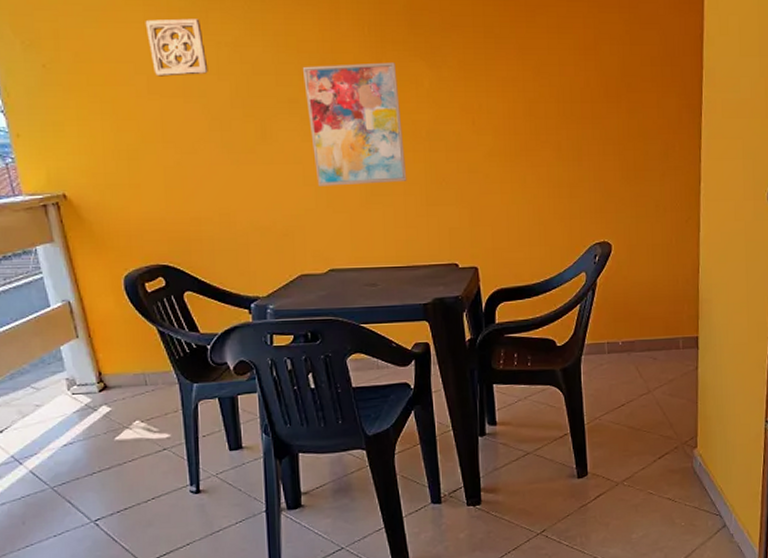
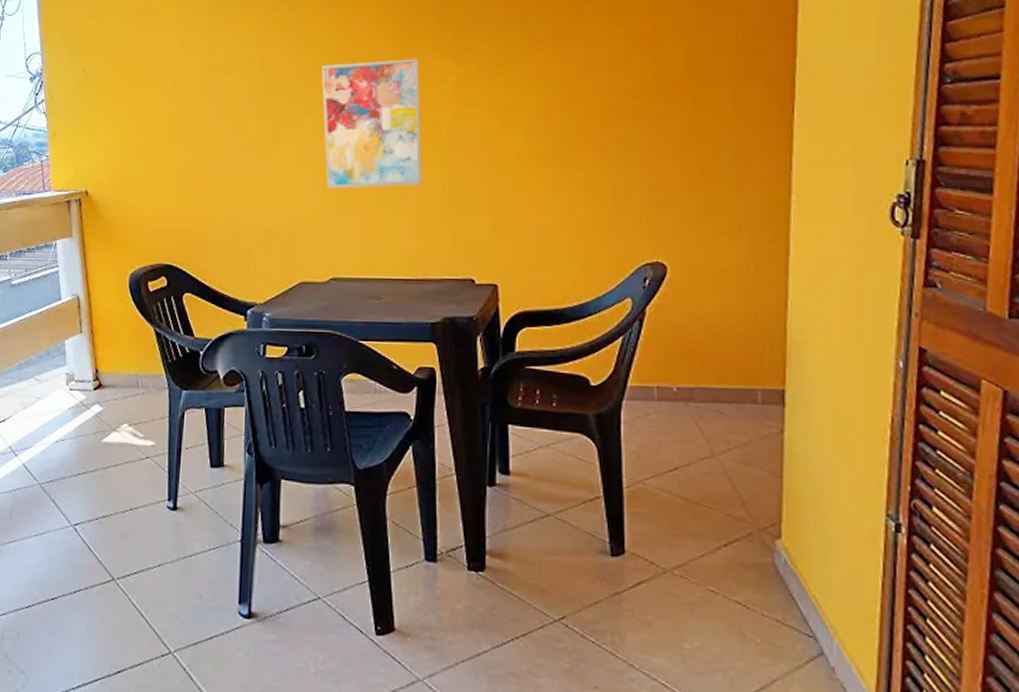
wall ornament: present [145,18,208,77] -> none [176,21,230,78]

